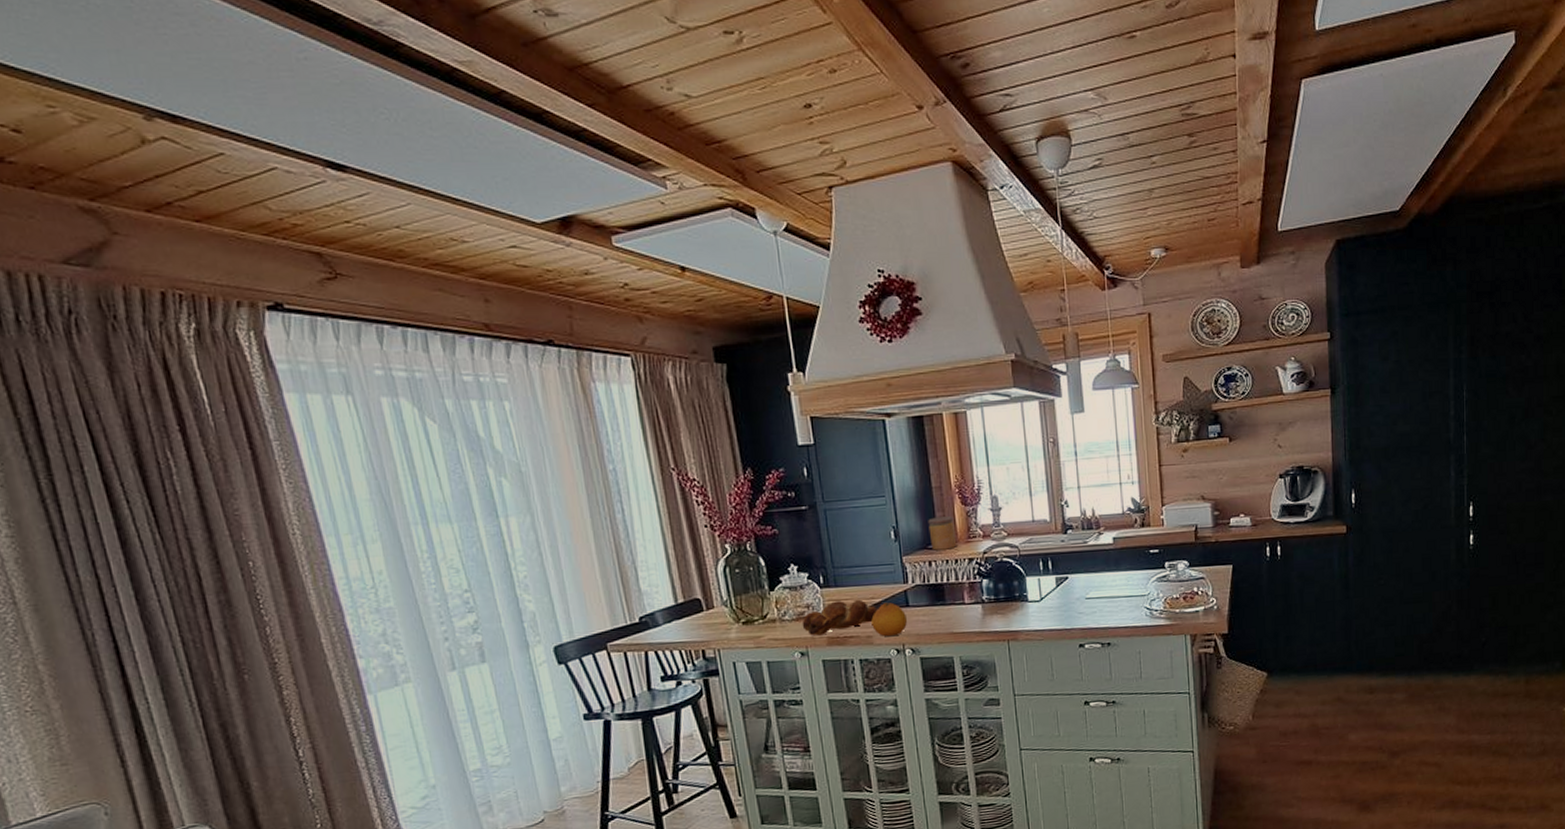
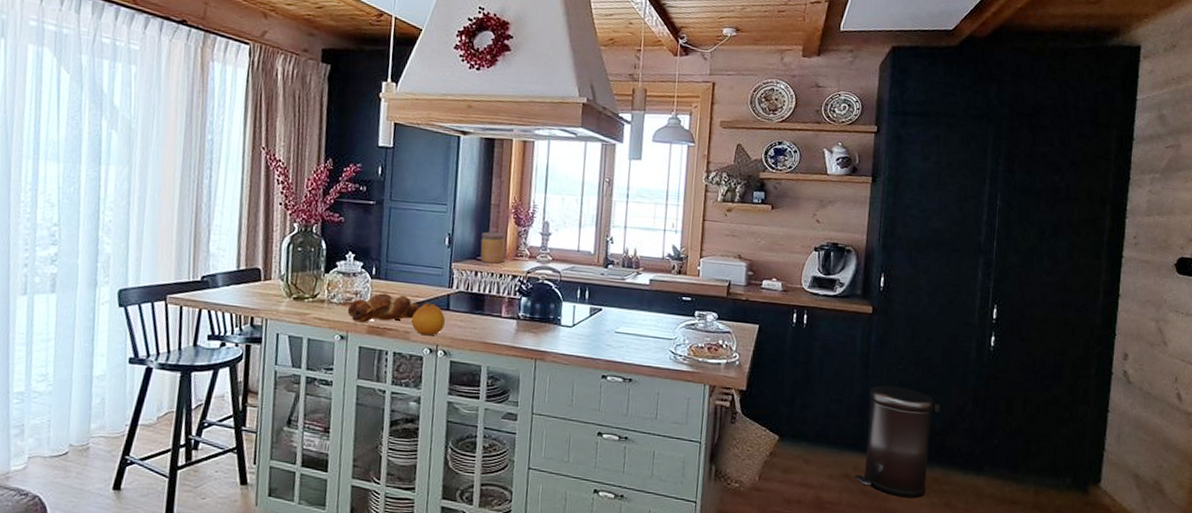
pedal bin: none [1347,602,1425,710] -> present [855,385,941,499]

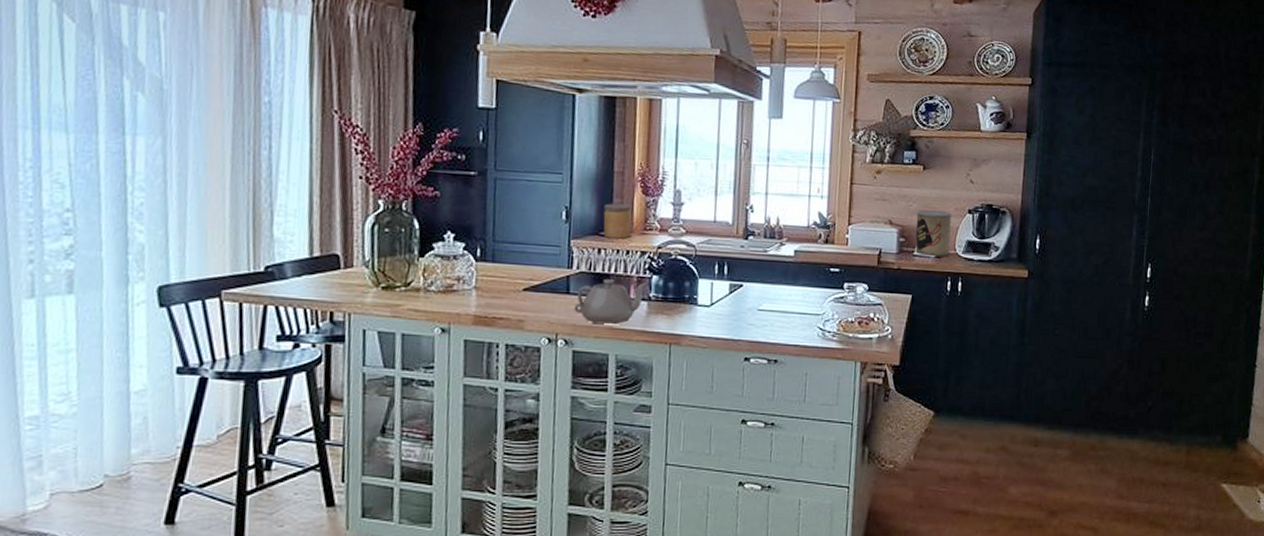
bread loaf: present [347,293,420,323] -> none [448,277,535,313]
fruit: present [411,303,446,336] -> none [525,286,566,324]
teapot: none [452,298,518,340] -> present [574,279,649,325]
tin can: none [763,246,798,291] -> present [915,210,952,257]
pedal bin: present [855,385,941,499] -> none [1012,352,1096,467]

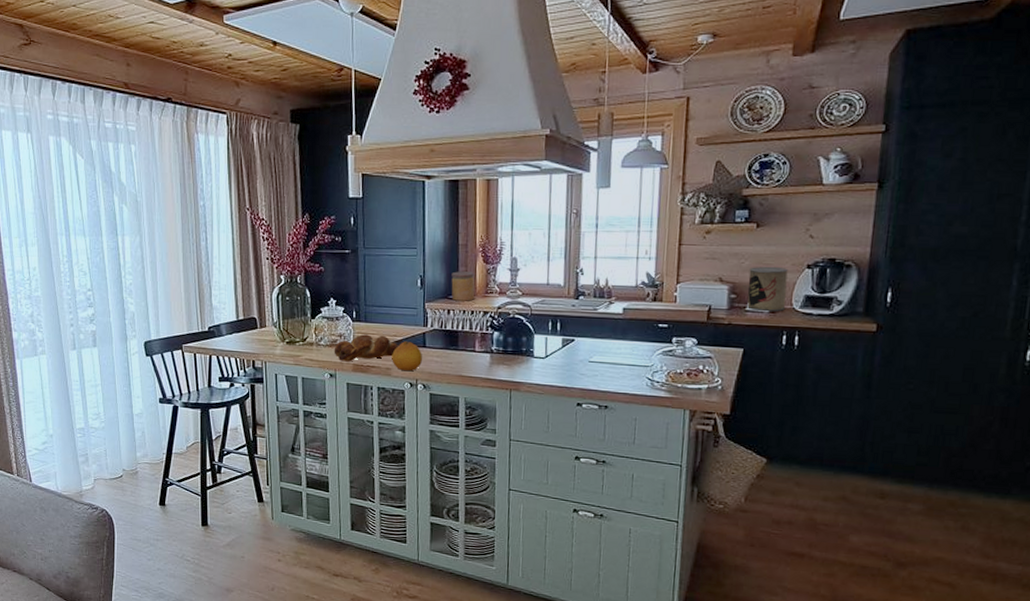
bread loaf: none [448,277,535,313] -> present [334,334,399,362]
fruit: none [525,286,566,324] -> present [392,341,423,371]
teapot: present [574,279,649,325] -> none [429,335,491,373]

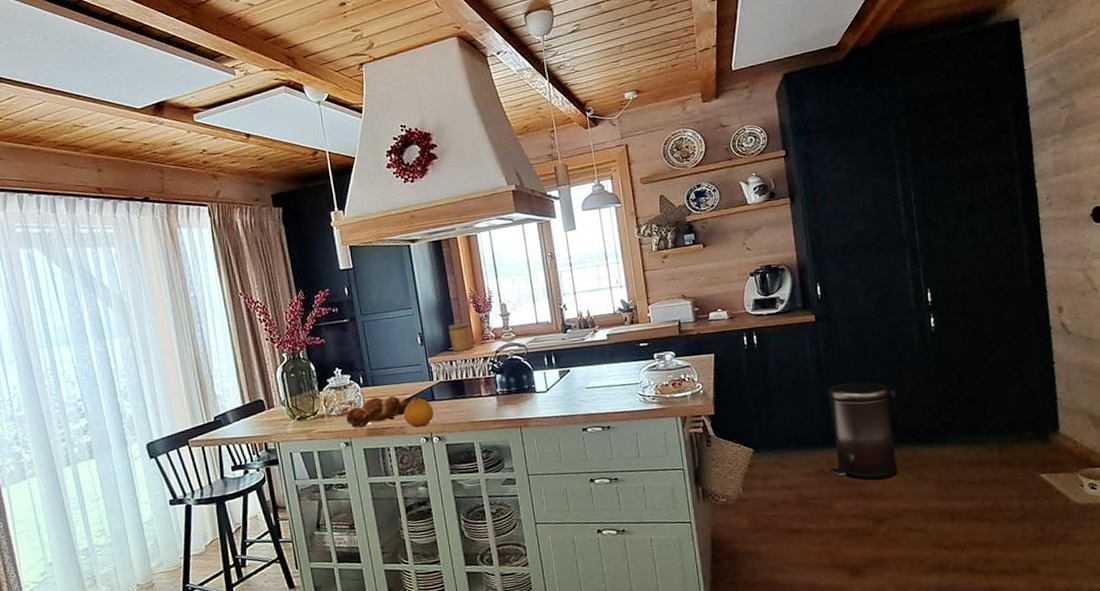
tin can: present [747,267,788,312] -> none [705,278,741,319]
pedal bin: none [853,406,959,522] -> present [827,381,898,481]

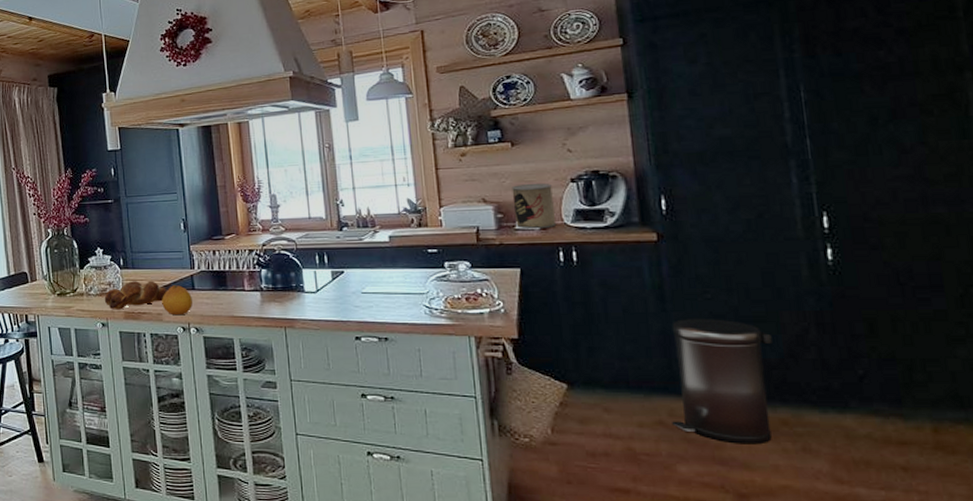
jar: present [448,322,474,352] -> none [213,212,239,241]
tin can: none [705,278,741,319] -> present [511,184,557,229]

